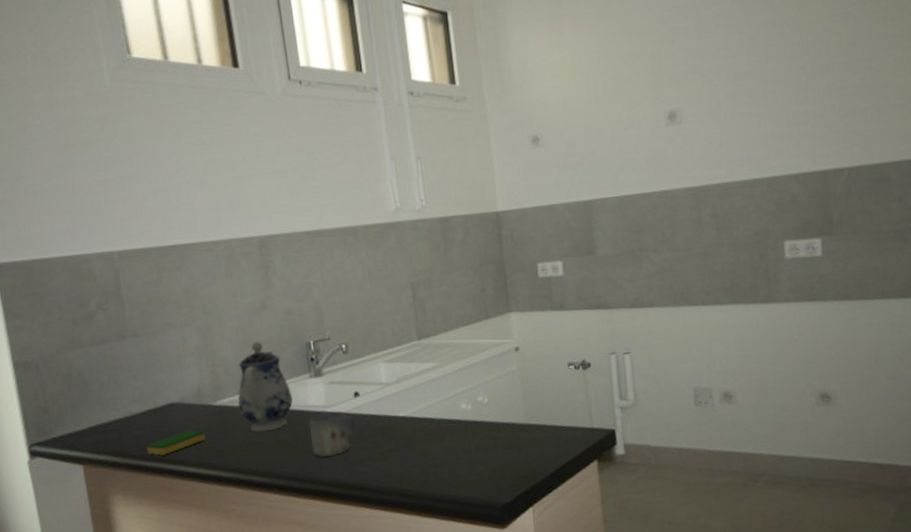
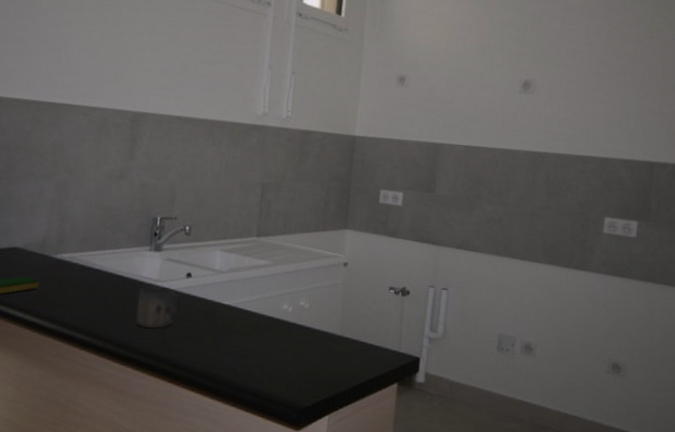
teapot: present [237,341,293,432] -> none [76,206,129,293]

